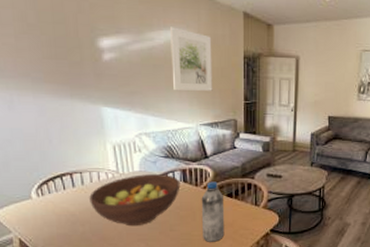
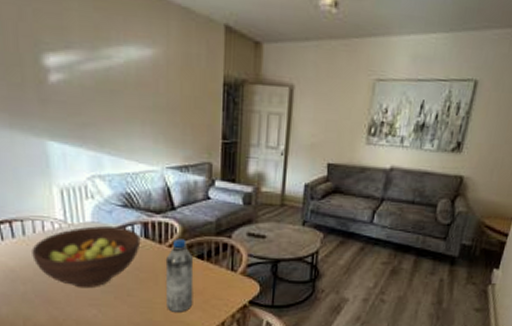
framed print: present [170,27,213,92] -> none [132,42,184,126]

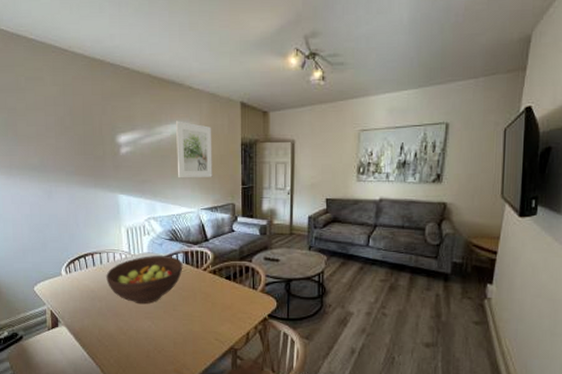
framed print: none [132,42,184,126] -> present [176,121,213,179]
water bottle: present [165,239,194,312] -> none [201,264,224,324]

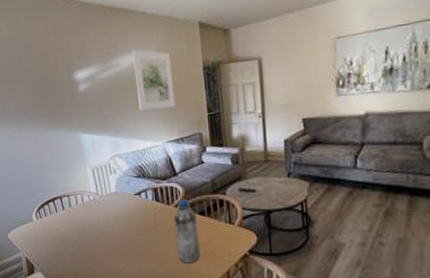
fruit bowl: present [106,256,183,305] -> none [76,194,154,247]
water bottle: none [201,264,224,324] -> present [174,199,201,263]

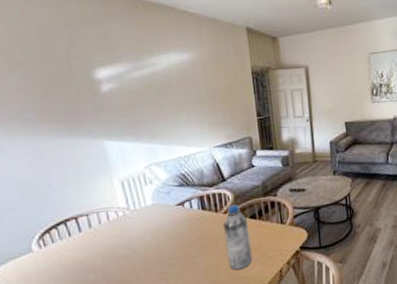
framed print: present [132,50,176,112] -> none [171,49,223,116]

